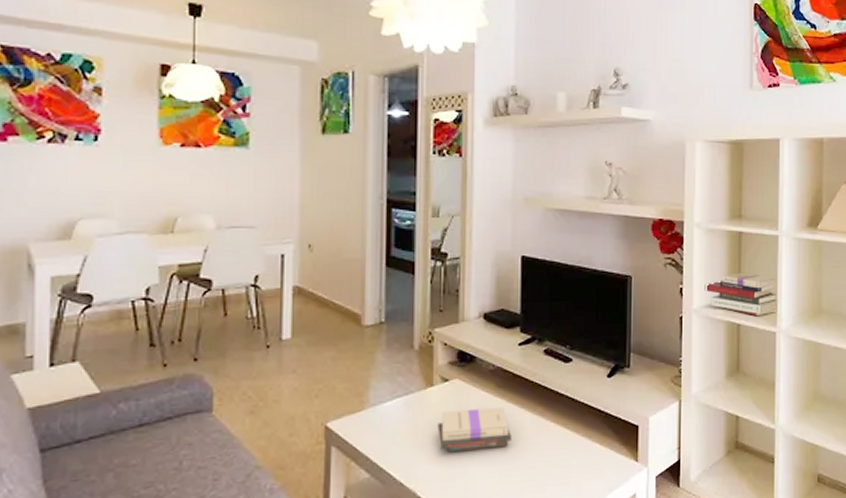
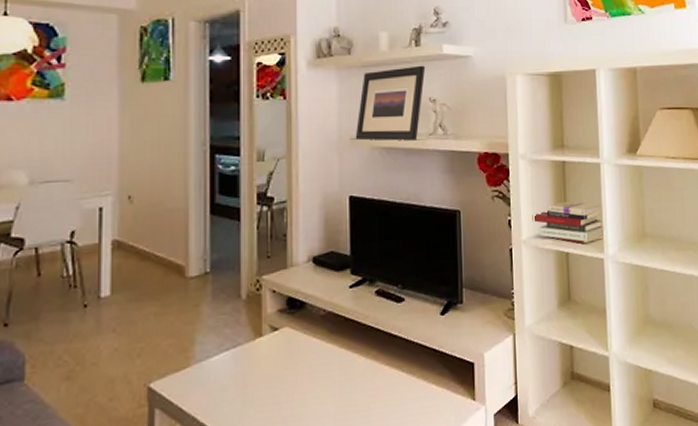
books: present [437,407,512,453] -> none [268,353,346,406]
picture frame: none [529,127,603,204] -> present [355,65,426,141]

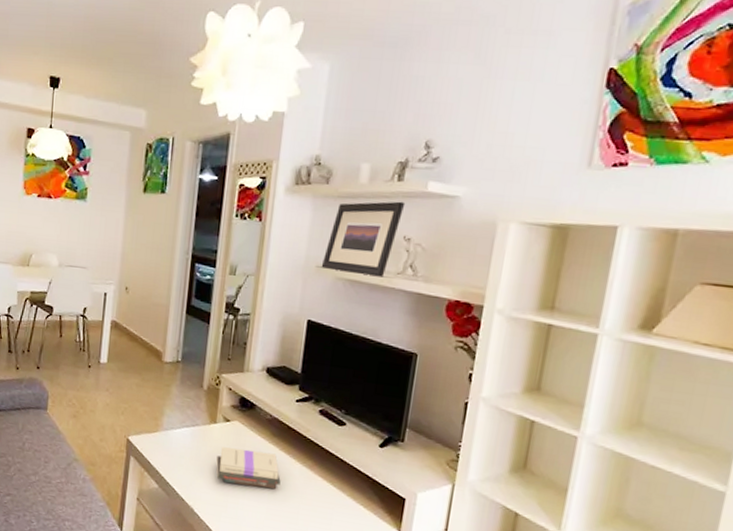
books: none [268,353,346,406] -> present [216,447,281,490]
books: present [532,201,604,245] -> none [497,367,588,417]

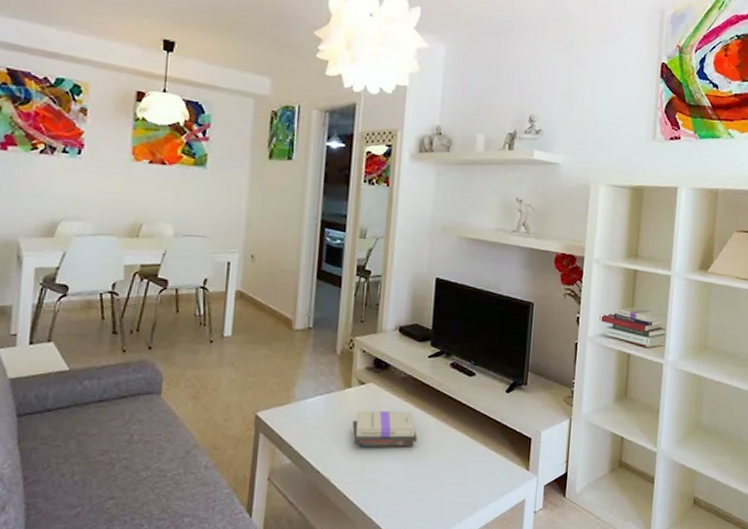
picture frame: present [321,201,406,277] -> none [446,167,516,235]
books: none [497,367,588,417] -> present [599,306,667,348]

